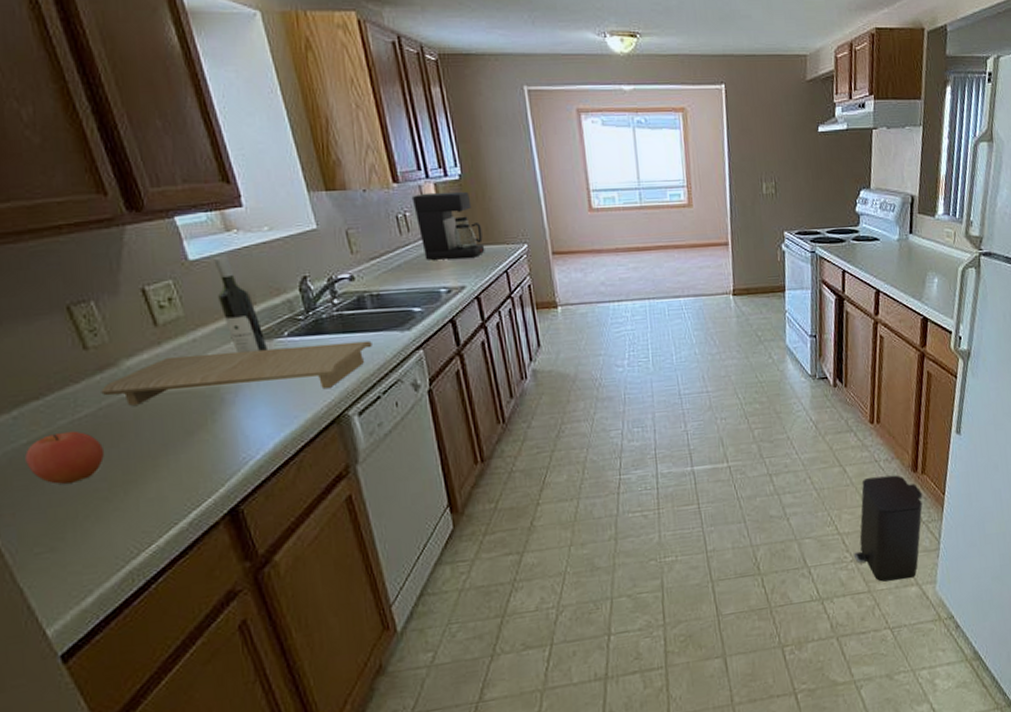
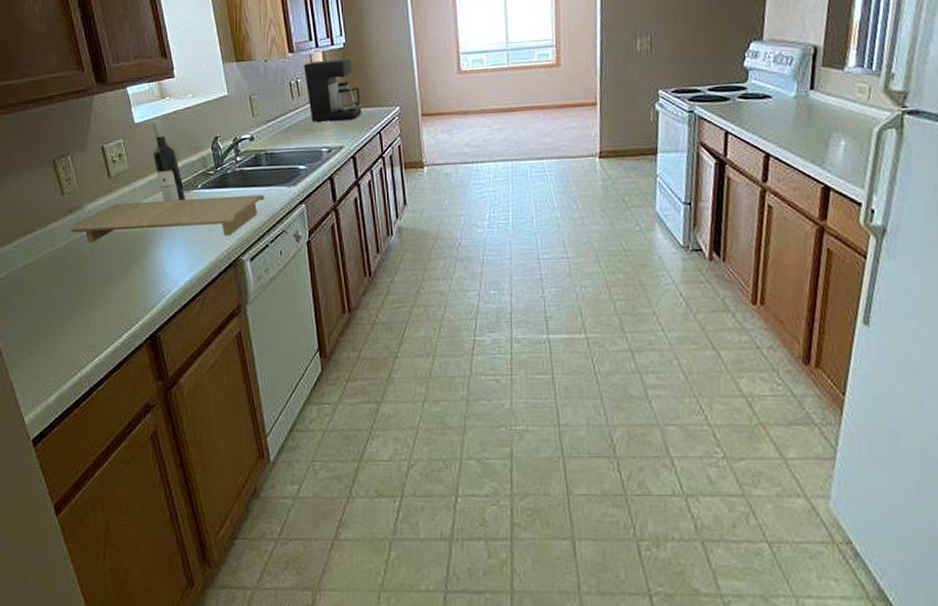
fruit: present [25,430,104,484] -> none [20,260,69,302]
pedal bin: present [853,475,923,582] -> none [725,366,816,487]

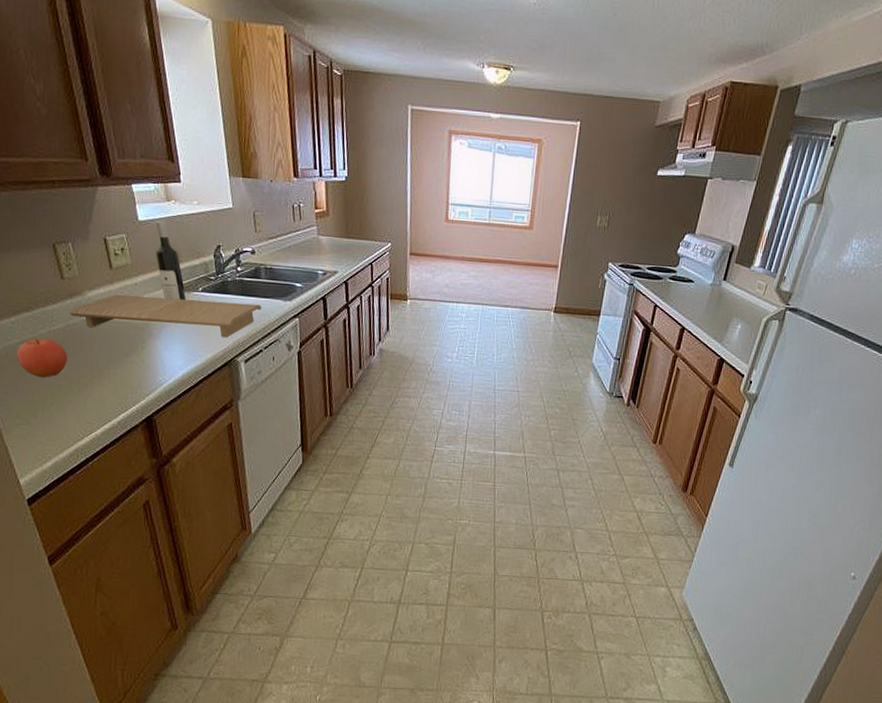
fruit: none [20,260,69,302] -> present [17,338,67,377]
coffee maker: present [303,58,362,122] -> none [306,189,357,248]

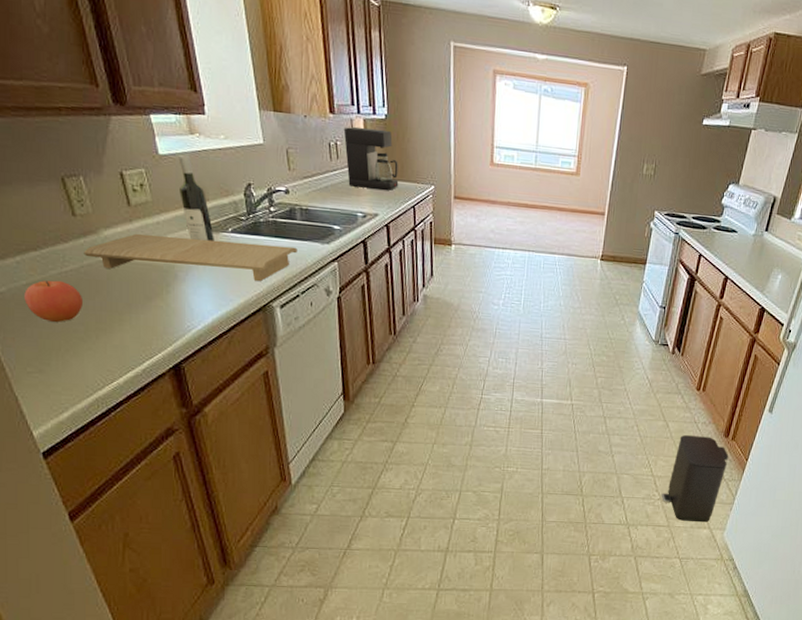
coffee maker: none [306,189,357,248] -> present [343,126,399,190]
pedal bin: none [616,489,687,580] -> present [661,435,729,522]

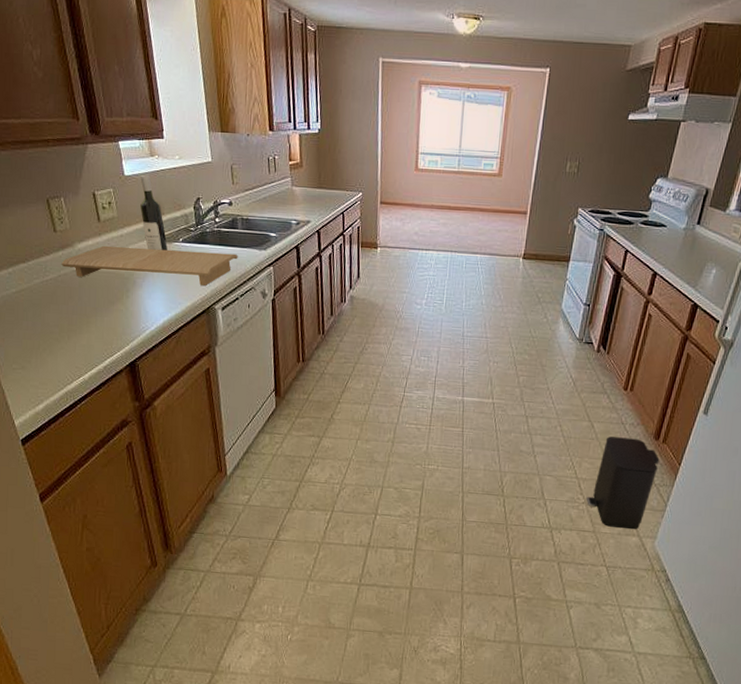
fruit: present [24,280,82,322] -> none [13,288,59,325]
coffee maker: present [343,126,399,190] -> none [281,141,330,199]

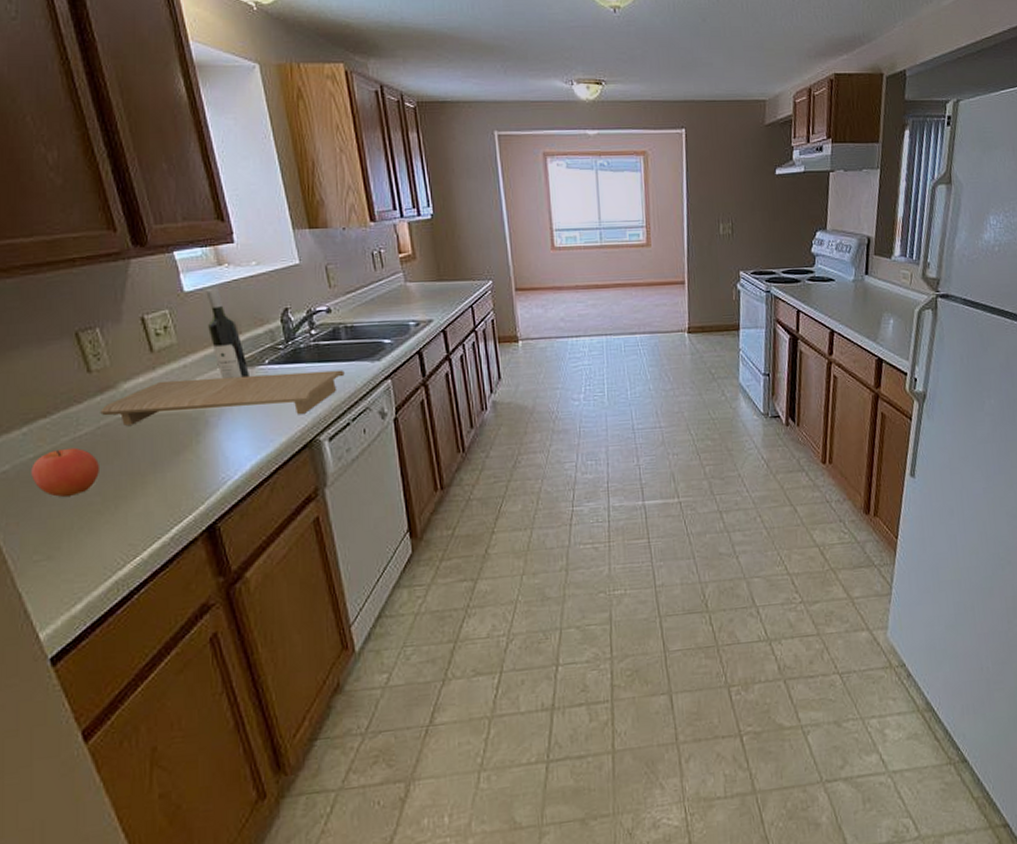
fruit: none [13,288,59,325] -> present [31,447,99,497]
pedal bin: present [586,436,660,529] -> none [802,516,875,625]

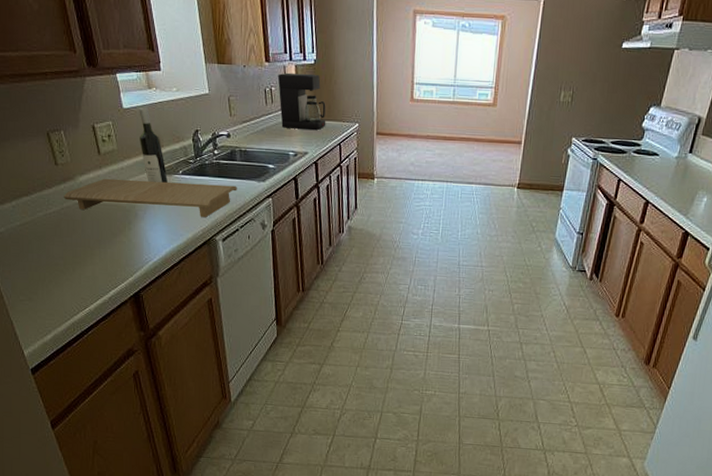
fruit: present [31,447,99,497] -> none [18,221,62,257]
coffee maker: none [386,230,453,295] -> present [277,72,326,130]

